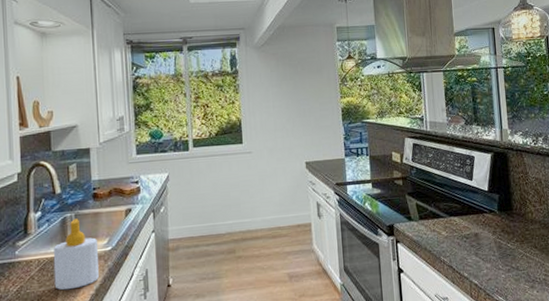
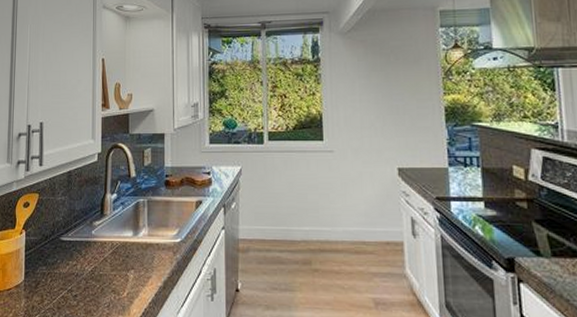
soap bottle: present [53,218,99,290] -> none [125,205,167,278]

